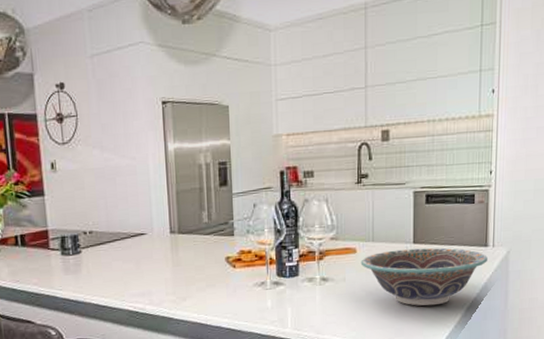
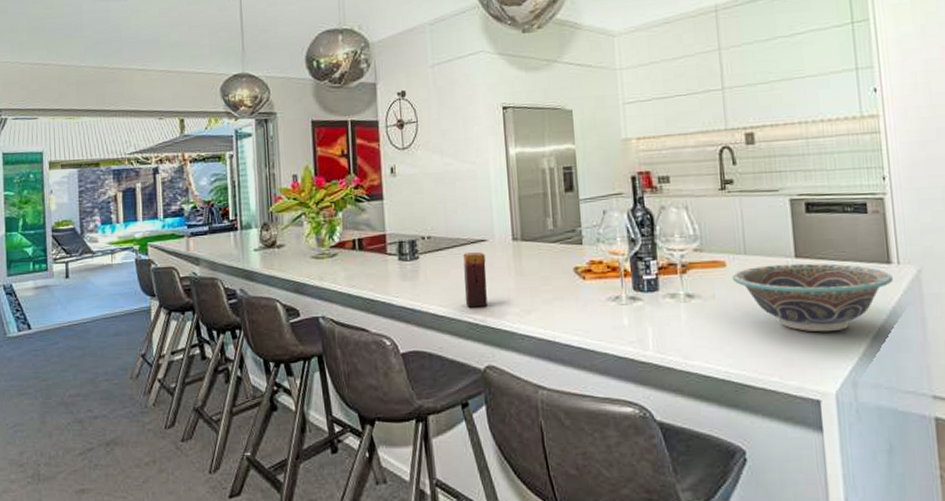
candle: none [124,245,147,297] -> present [463,252,487,308]

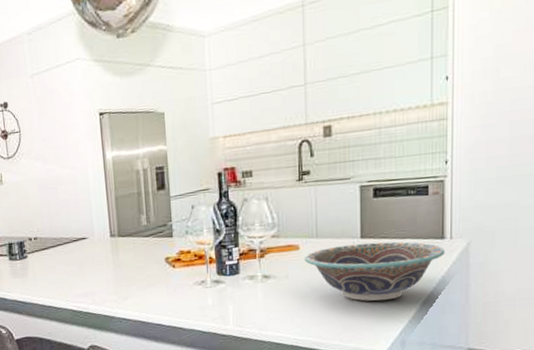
candle: present [463,252,487,308] -> none [67,249,89,298]

